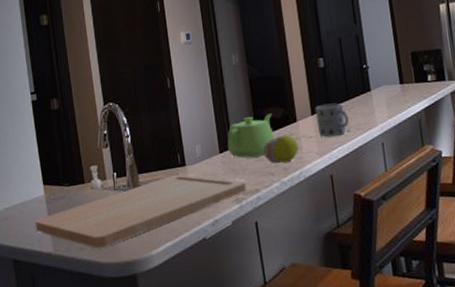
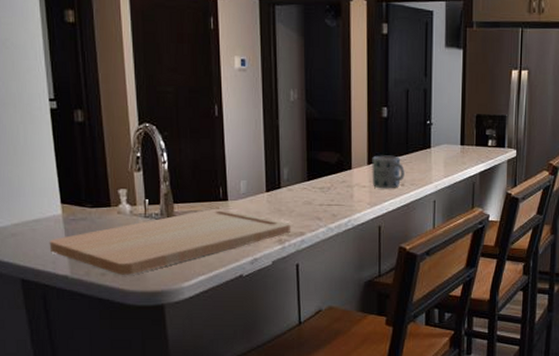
teapot: present [227,113,275,158] -> none [276,158,327,200]
fruit: present [263,134,299,164] -> none [313,181,350,210]

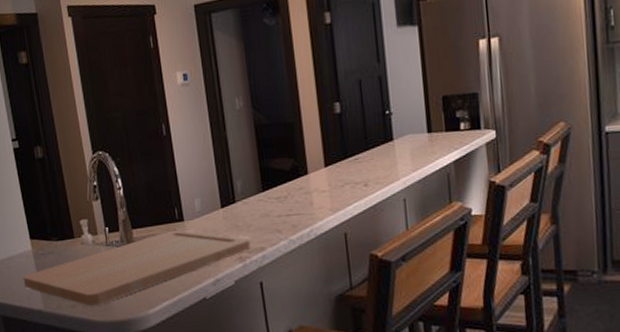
mug: present [372,155,405,189] -> none [329,153,367,192]

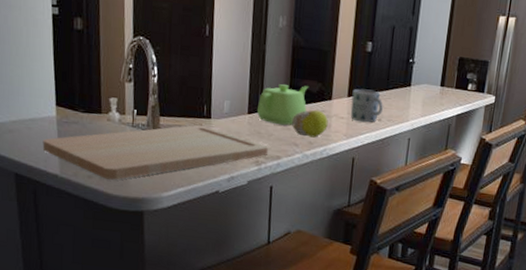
teapot: none [230,165,283,213] -> present [257,84,309,126]
fruit: none [269,188,310,220] -> present [292,109,328,138]
mug: none [329,153,367,192] -> present [350,89,383,123]

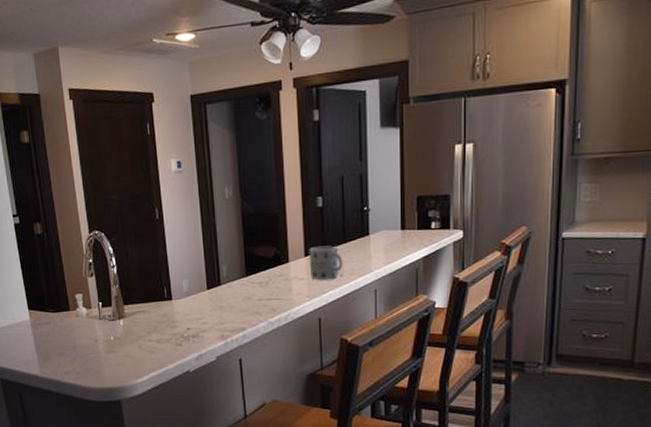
cutting board: present [42,124,269,180] -> none [21,307,233,373]
teapot: present [257,84,309,126] -> none [216,252,265,296]
fruit: present [292,109,328,138] -> none [252,275,289,304]

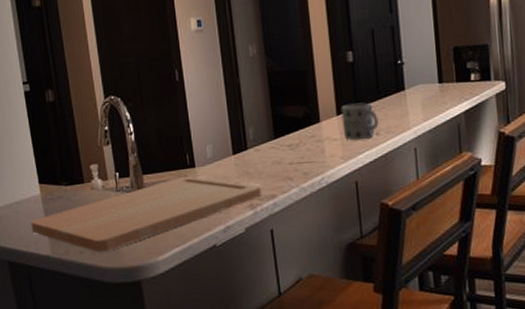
cutting board: none [21,307,233,373] -> present [30,176,263,252]

